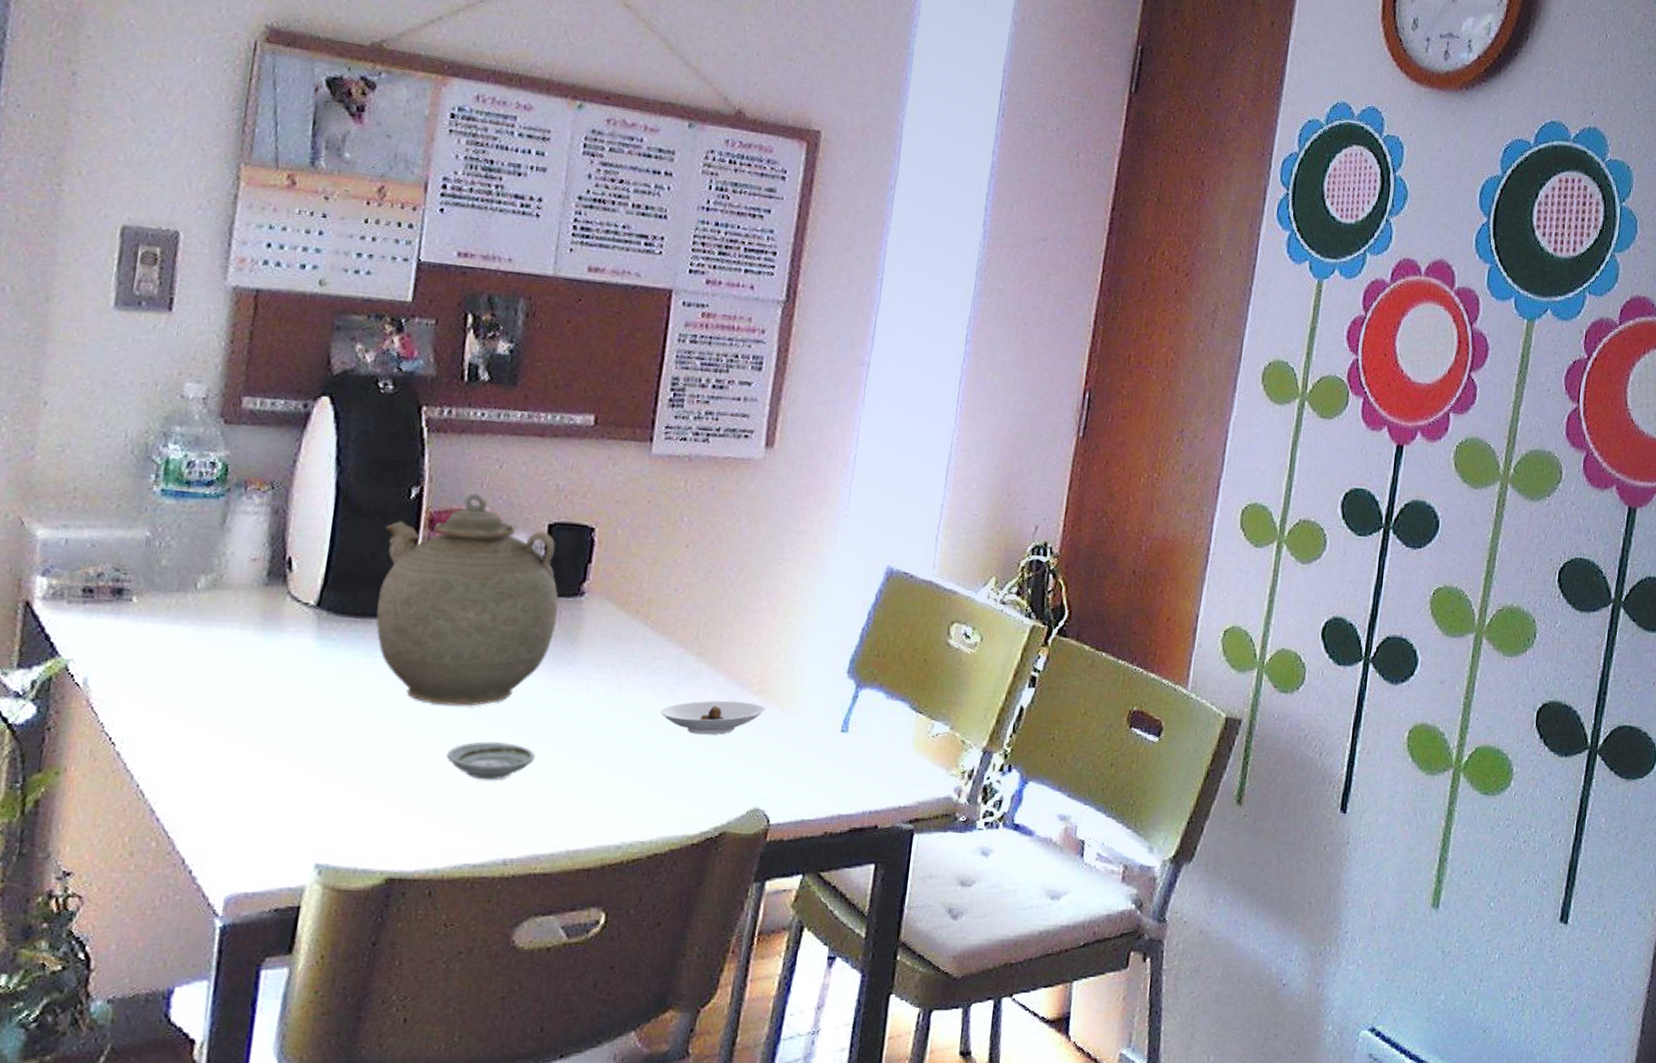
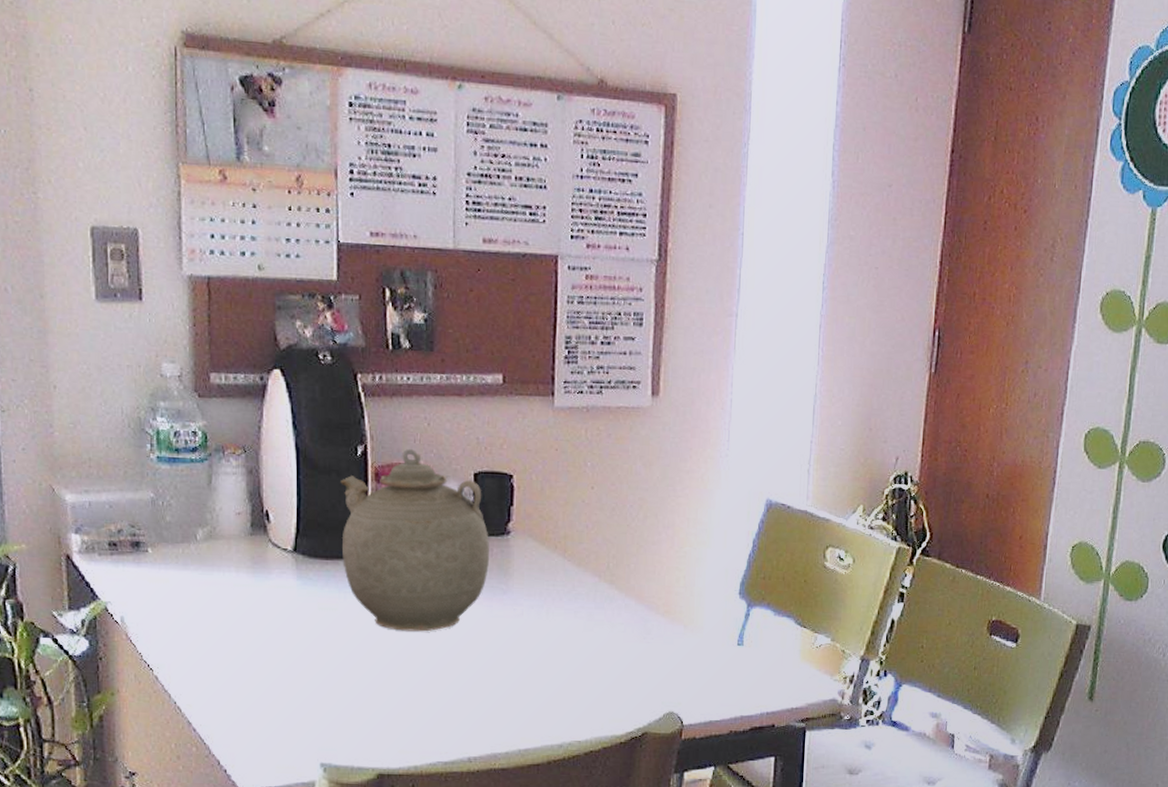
saucer: present [446,741,535,780] -> none [413,661,484,693]
saucer: present [660,700,765,735] -> none [584,621,671,651]

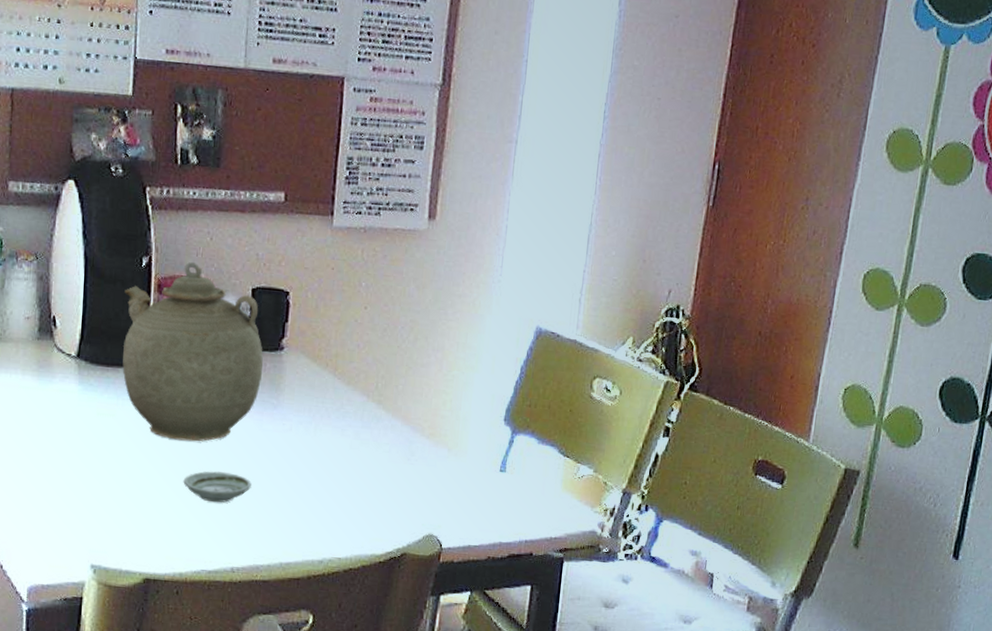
saucer: none [413,661,484,693] -> present [183,471,251,503]

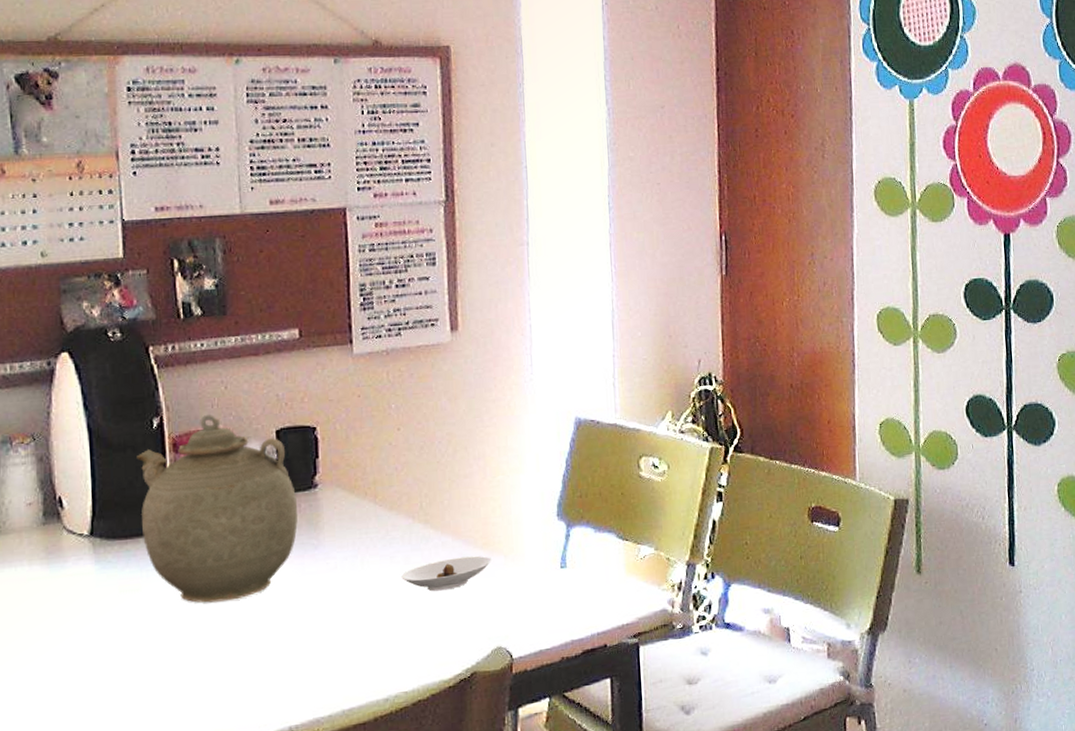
saucer: present [183,471,251,503] -> none [224,625,300,661]
saucer: none [349,441,436,471] -> present [401,555,491,592]

